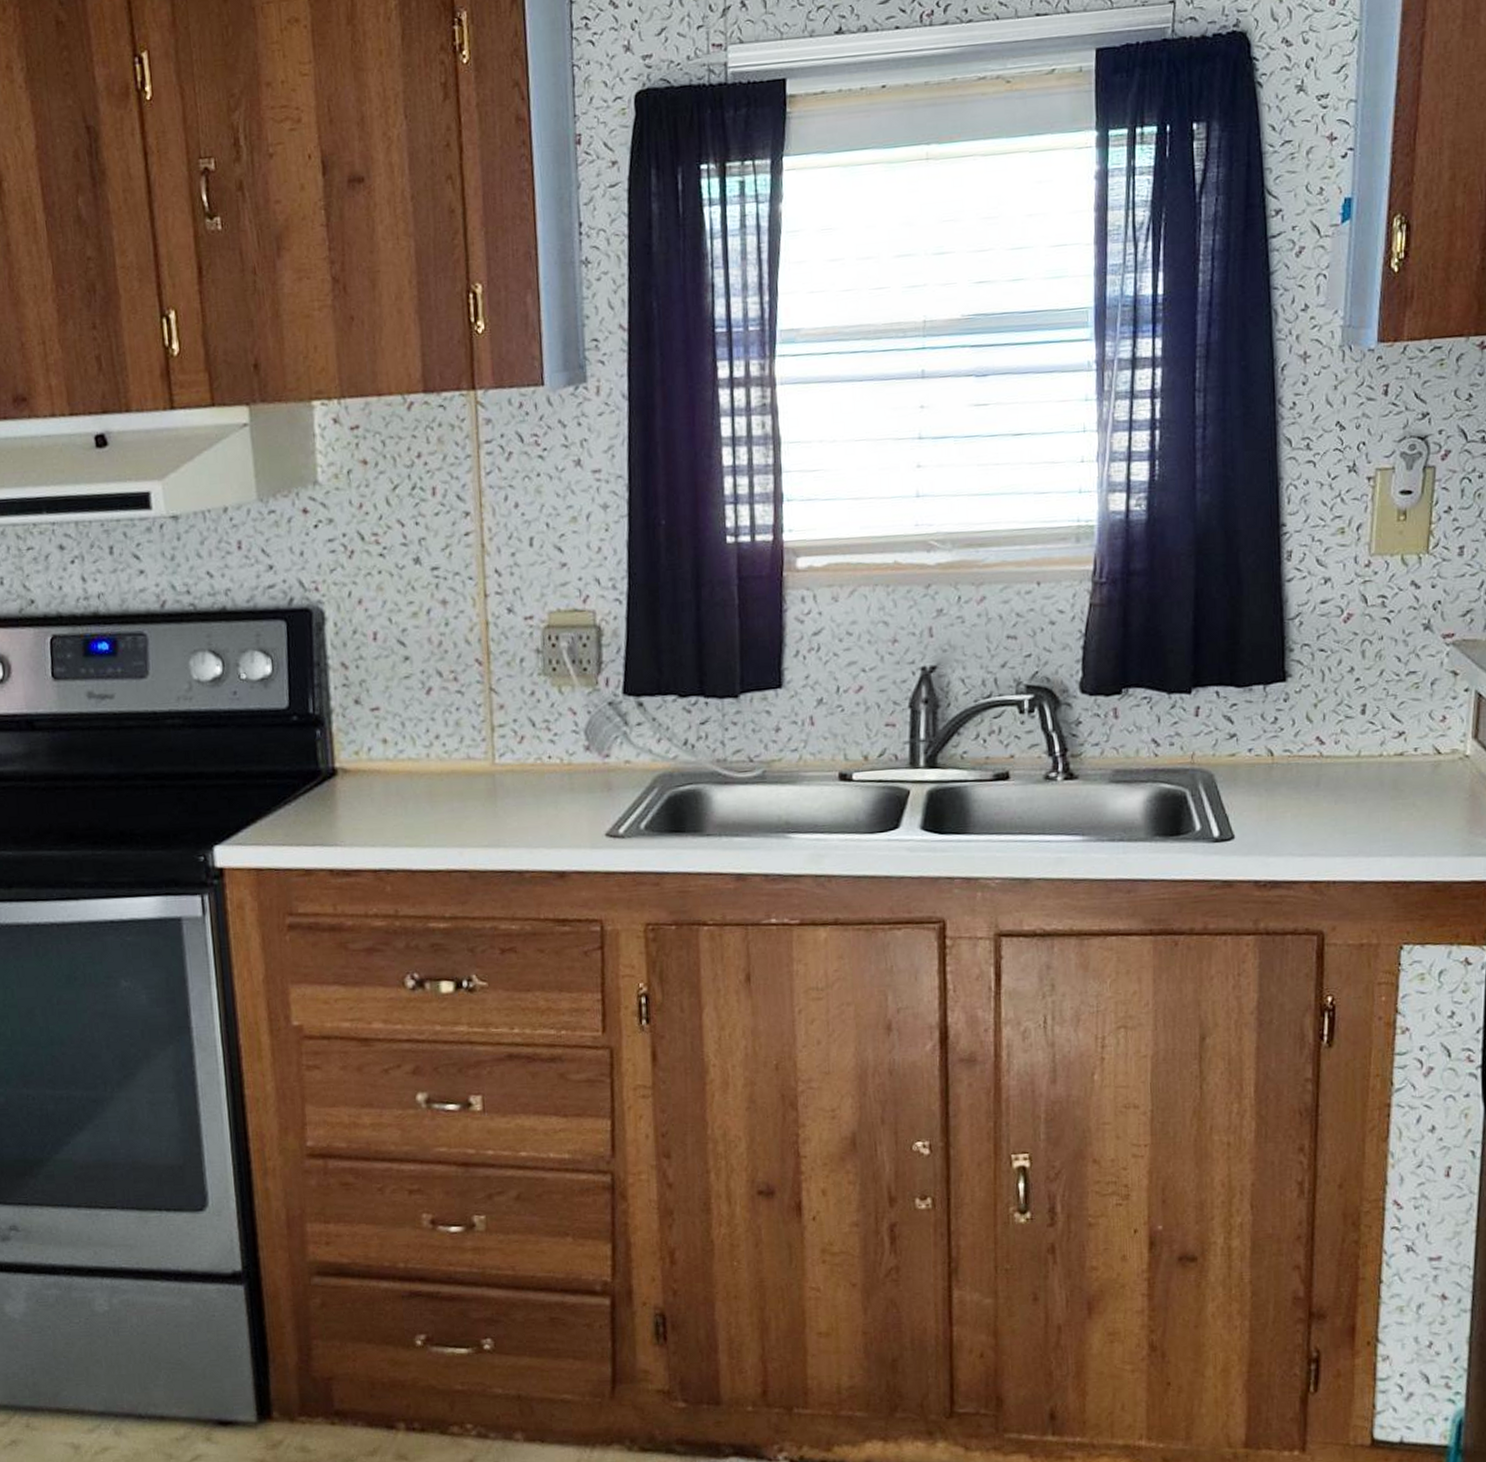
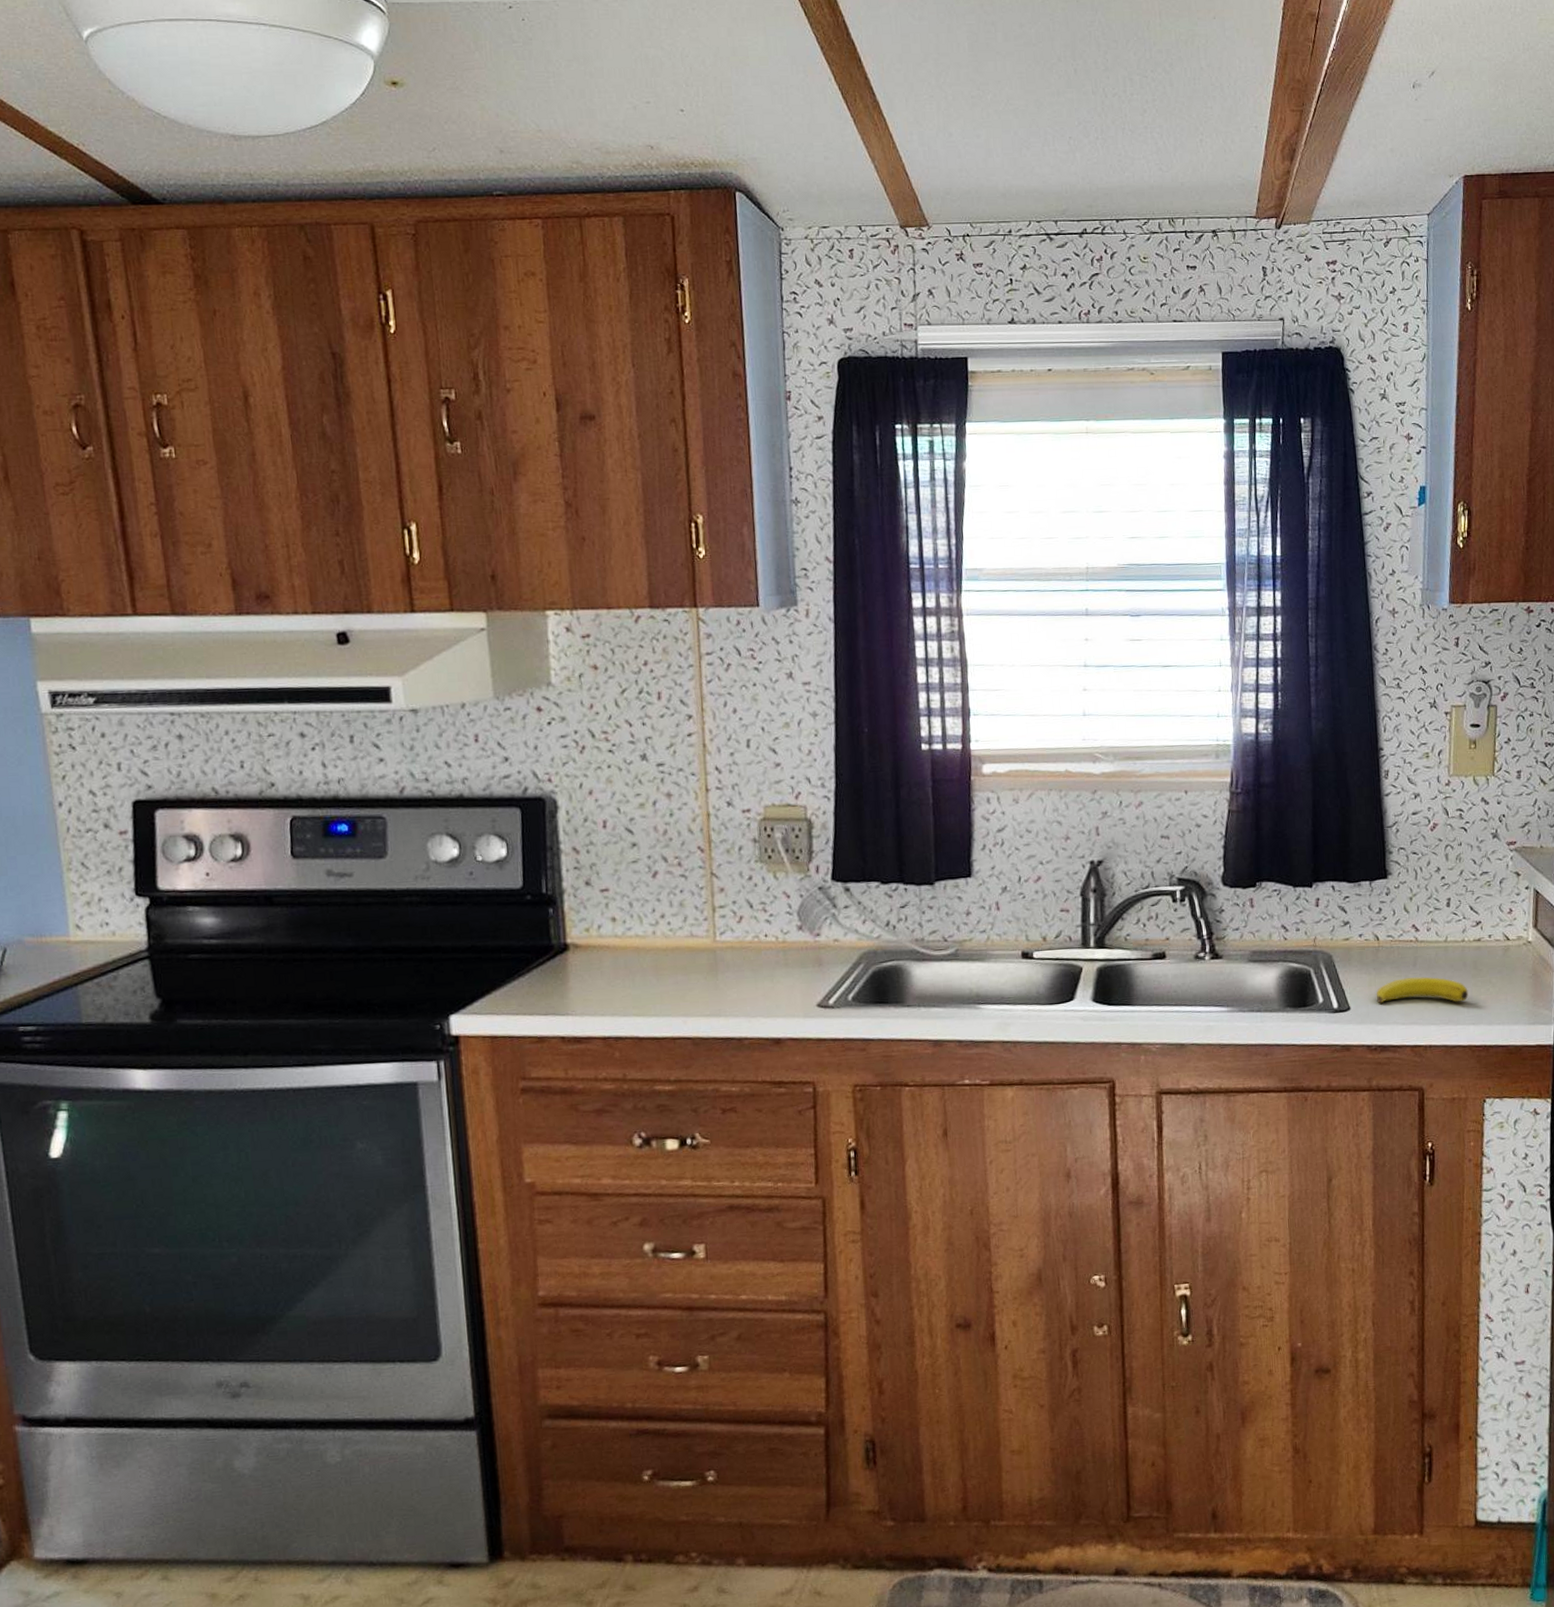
banana: none [1267,799,1385,832] -> present [1376,977,1469,1004]

